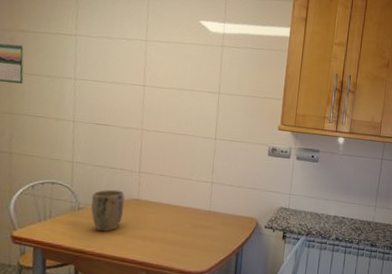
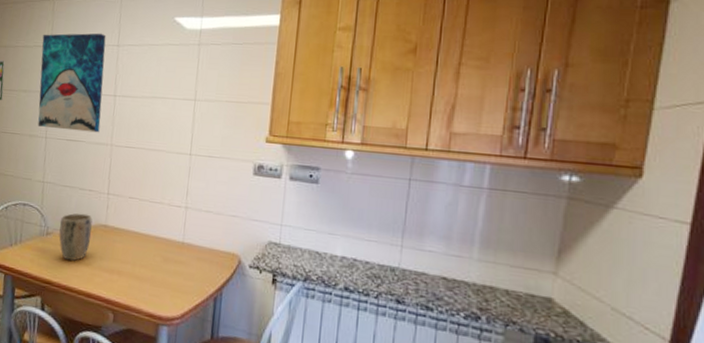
wall art: none [64,23,134,119] -> present [37,33,106,133]

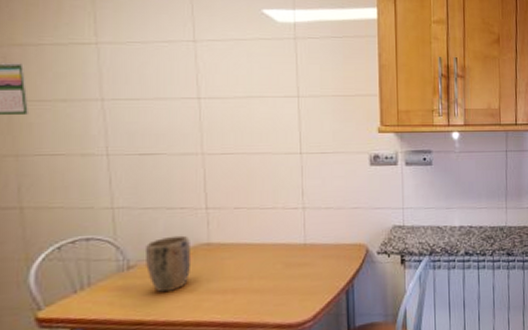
wall art: present [37,33,106,133] -> none [81,26,184,143]

